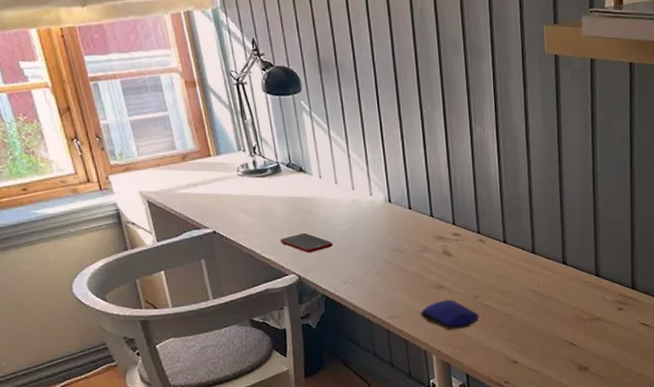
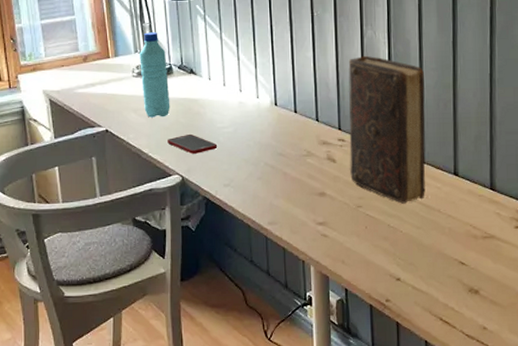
water bottle: none [243,129,281,218] -> present [140,32,170,118]
computer mouse: present [420,299,479,330] -> none [300,207,362,240]
book: none [459,151,537,293] -> present [348,55,426,204]

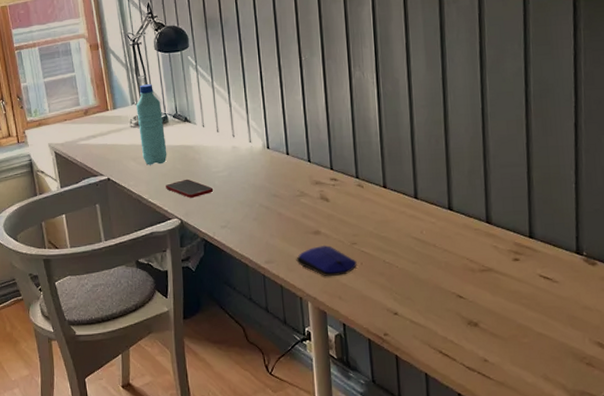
computer mouse: none [300,207,362,240] -> present [296,245,357,277]
book: present [348,55,426,204] -> none [337,96,420,240]

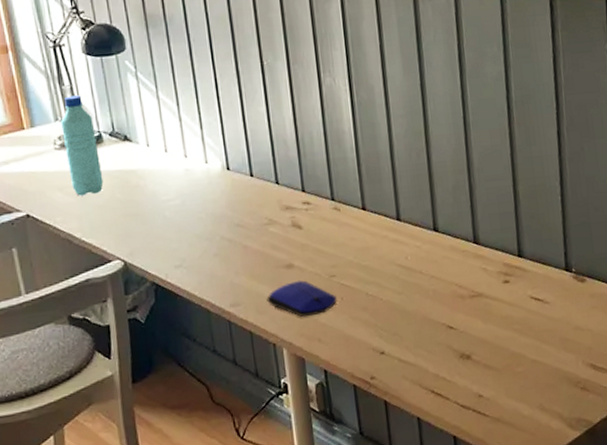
cell phone: present [166,179,214,198] -> none [103,210,164,234]

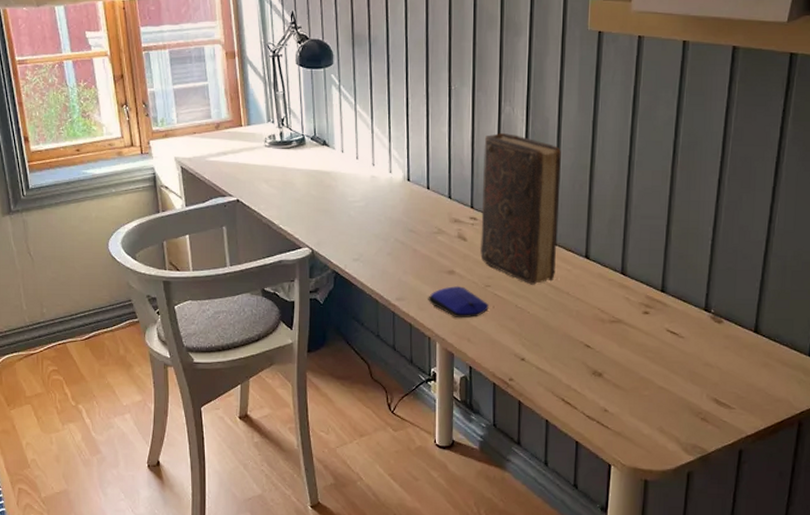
water bottle: present [61,95,104,196] -> none [272,101,302,189]
book: none [307,105,405,268] -> present [480,132,561,285]

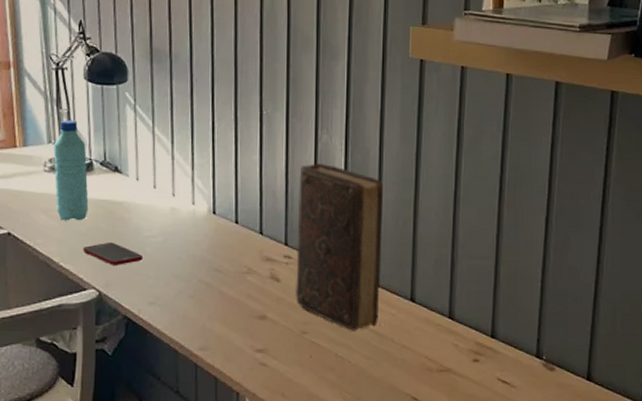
water bottle: none [272,101,302,189] -> present [53,120,89,221]
cell phone: none [298,206,348,227] -> present [83,241,144,265]
computer mouse: present [428,285,489,319] -> none [236,332,306,370]

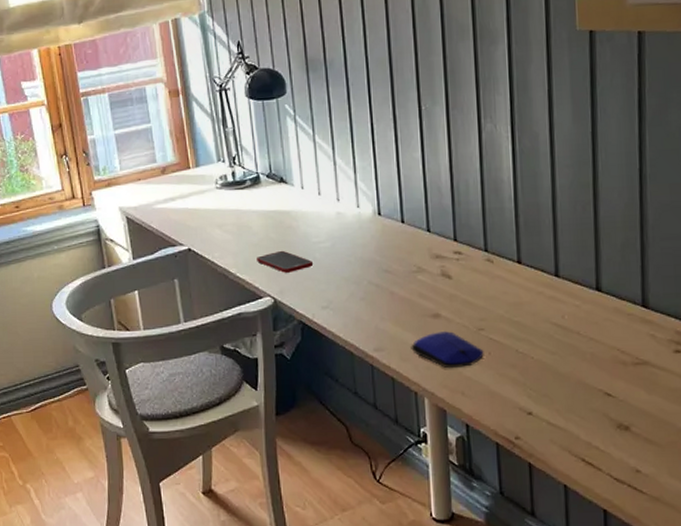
water bottle: present [53,120,89,221] -> none [223,137,259,234]
computer mouse: none [236,332,306,370] -> present [411,330,484,369]
book: present [296,162,383,331] -> none [464,153,561,325]

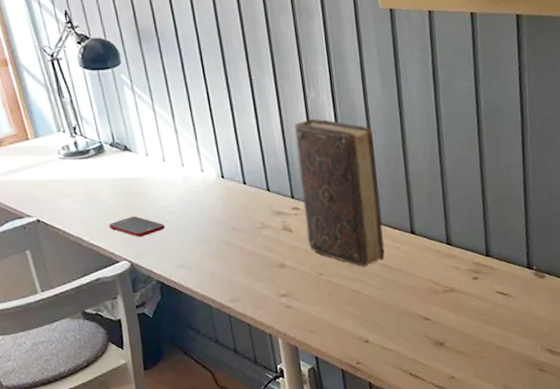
computer mouse: present [411,330,484,369] -> none [262,278,326,311]
book: none [464,153,561,325] -> present [294,118,385,267]

